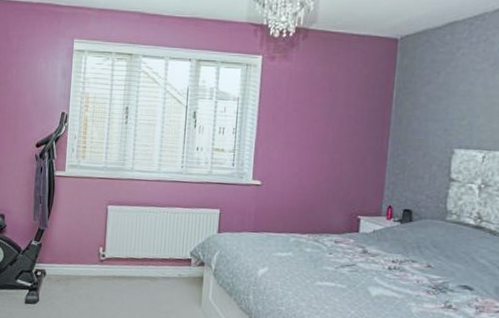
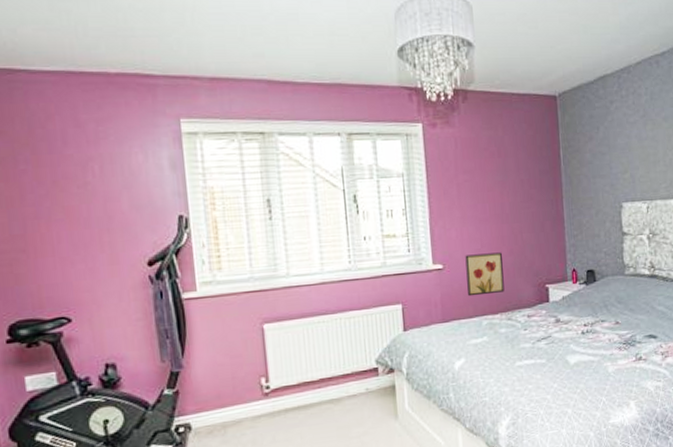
wall art: none [280,176,318,215] -> present [465,252,505,297]

